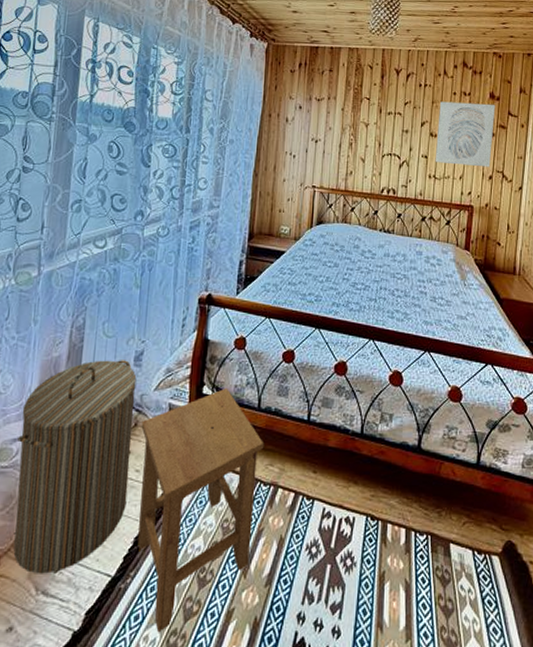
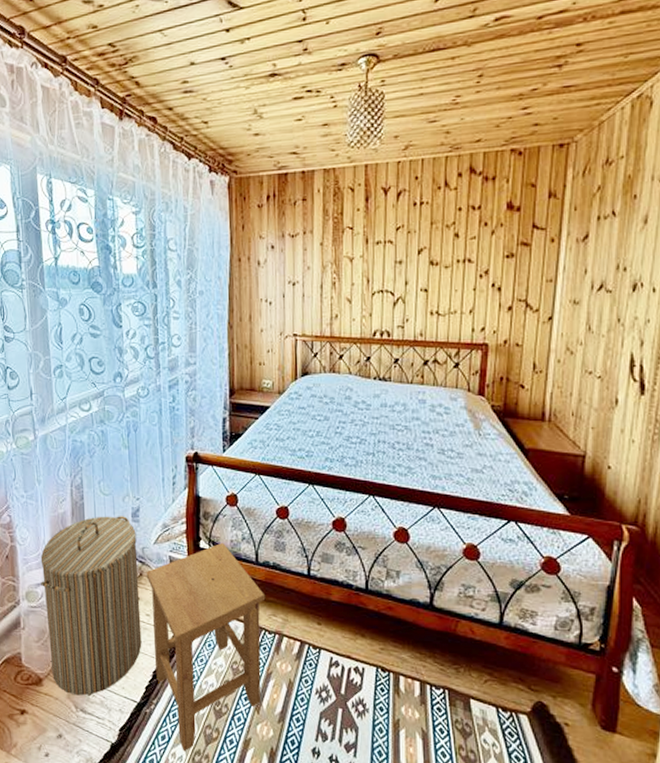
wall art: present [435,101,495,167] -> none [437,216,515,297]

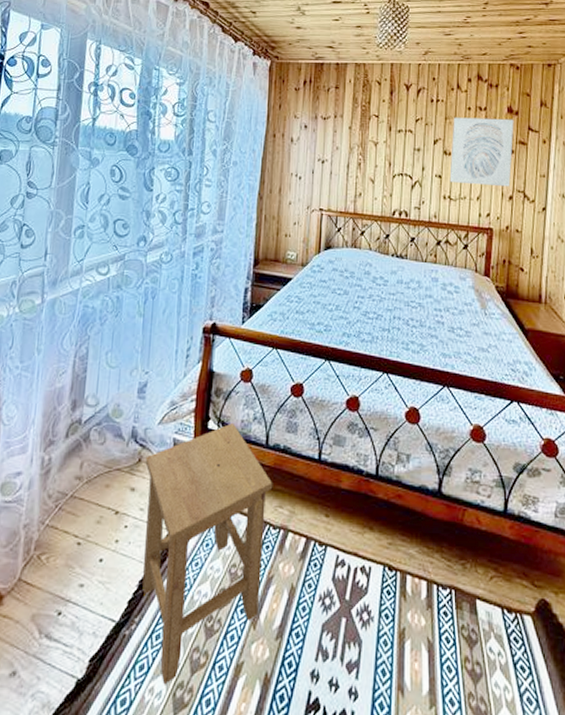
laundry hamper: present [40,516,142,696] -> none [17,391,140,616]
wall art: none [437,216,515,297] -> present [449,117,514,187]

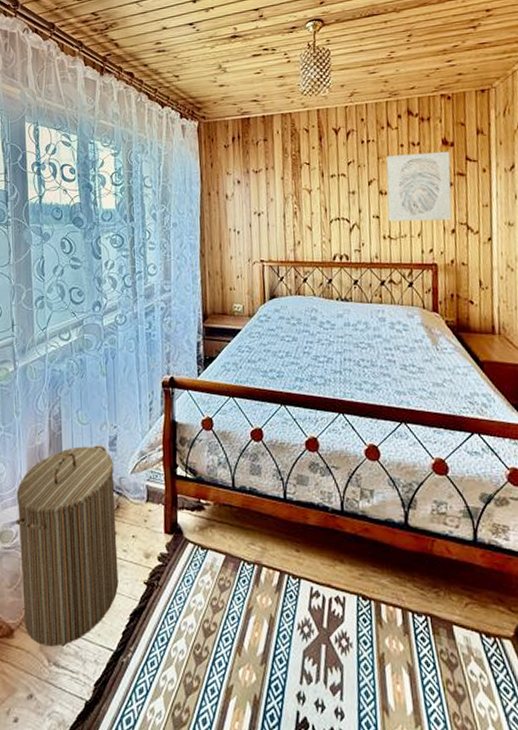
laundry hamper: none [17,391,140,616] -> present [16,445,119,647]
stool: present [142,422,273,685] -> none [123,468,244,706]

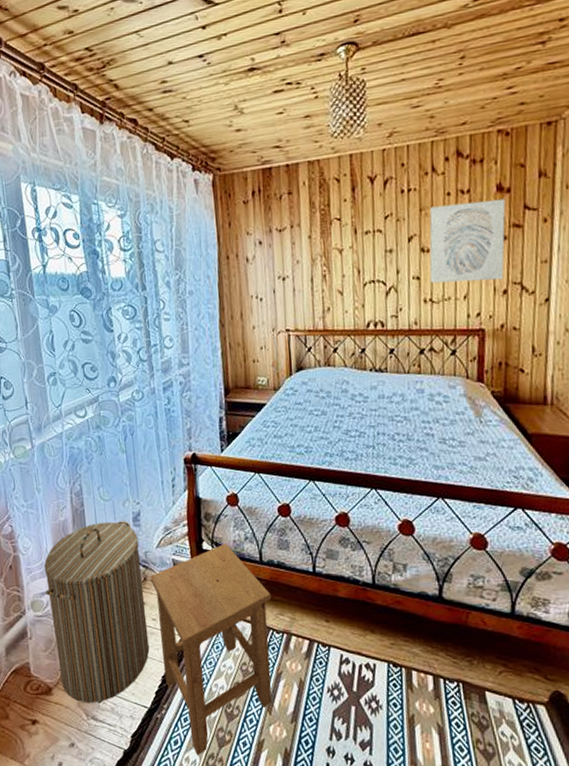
stool: none [123,468,244,706] -> present [150,543,272,756]

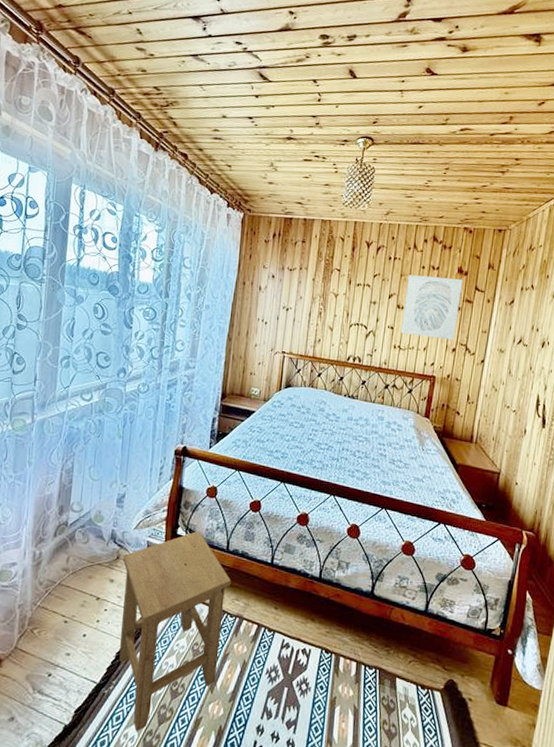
laundry hamper: present [43,521,150,703] -> none [13,500,119,677]

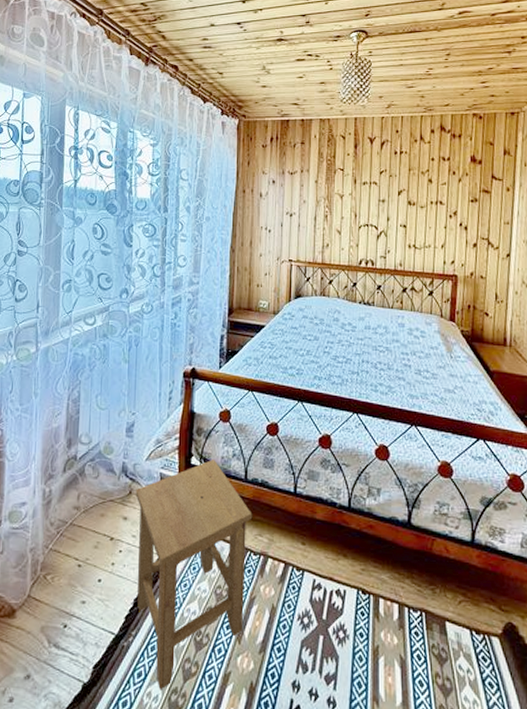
wall art: present [400,274,463,340] -> none [414,168,478,235]

